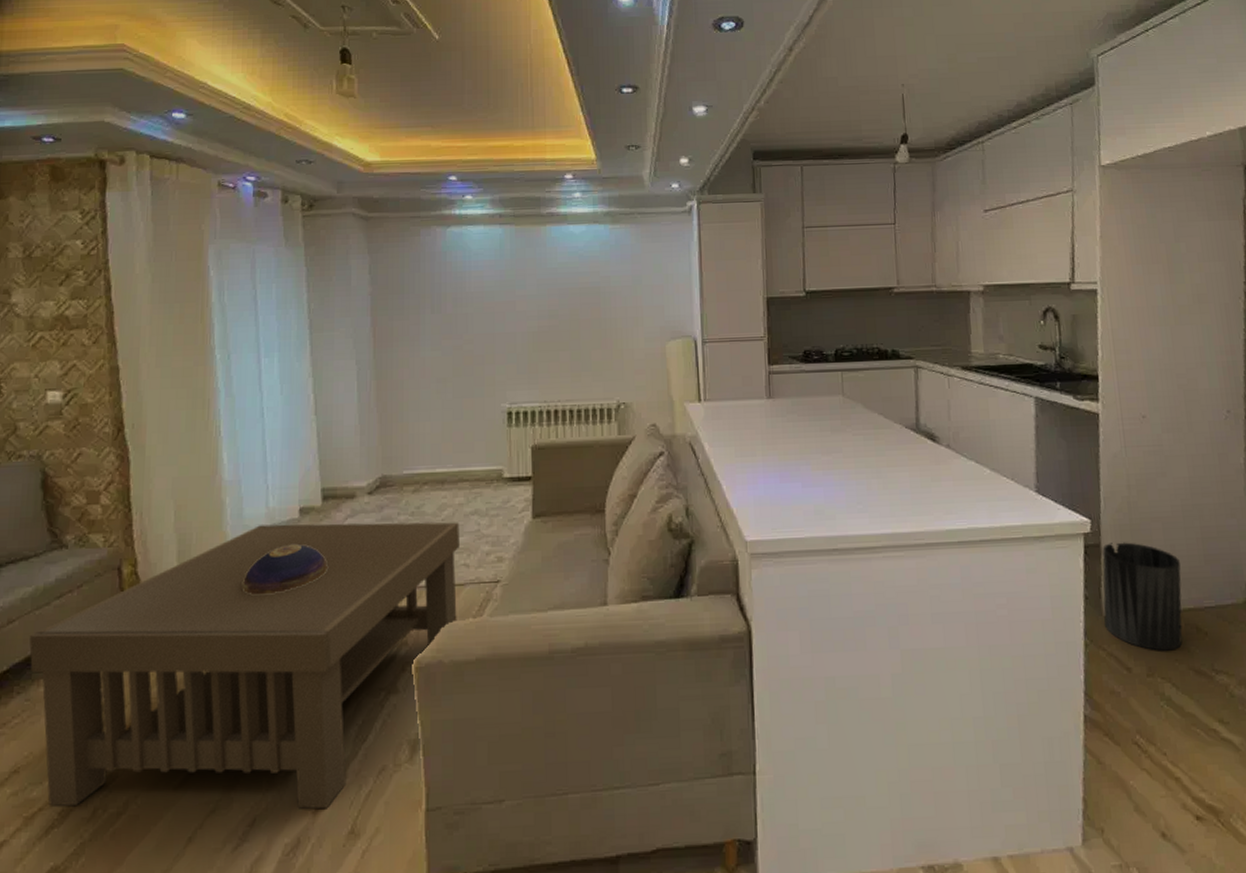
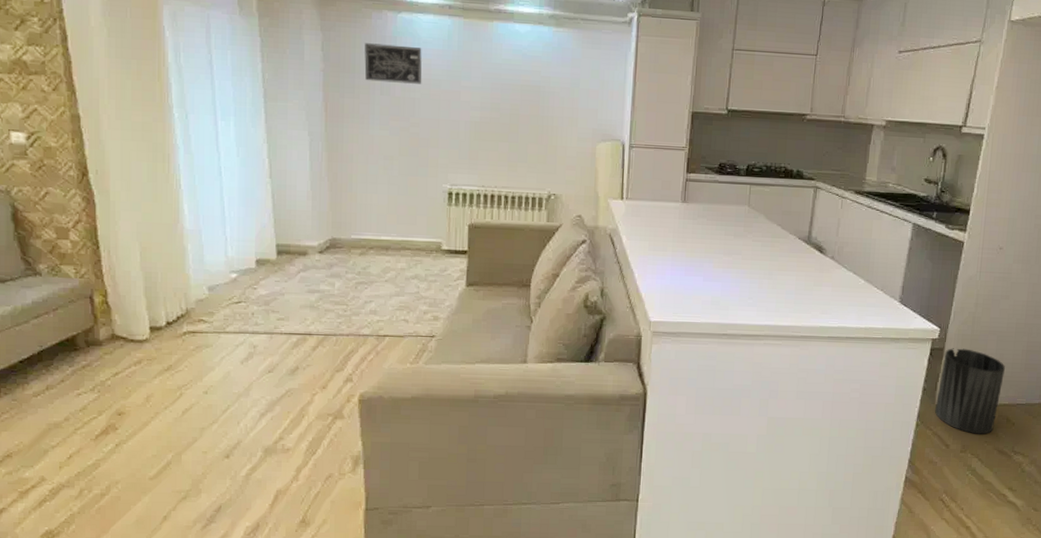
coffee table: present [29,522,460,810] -> none [12,271,401,503]
decorative bowl: present [243,544,328,595] -> none [206,290,282,331]
wall art: none [414,260,475,300] -> present [364,43,422,84]

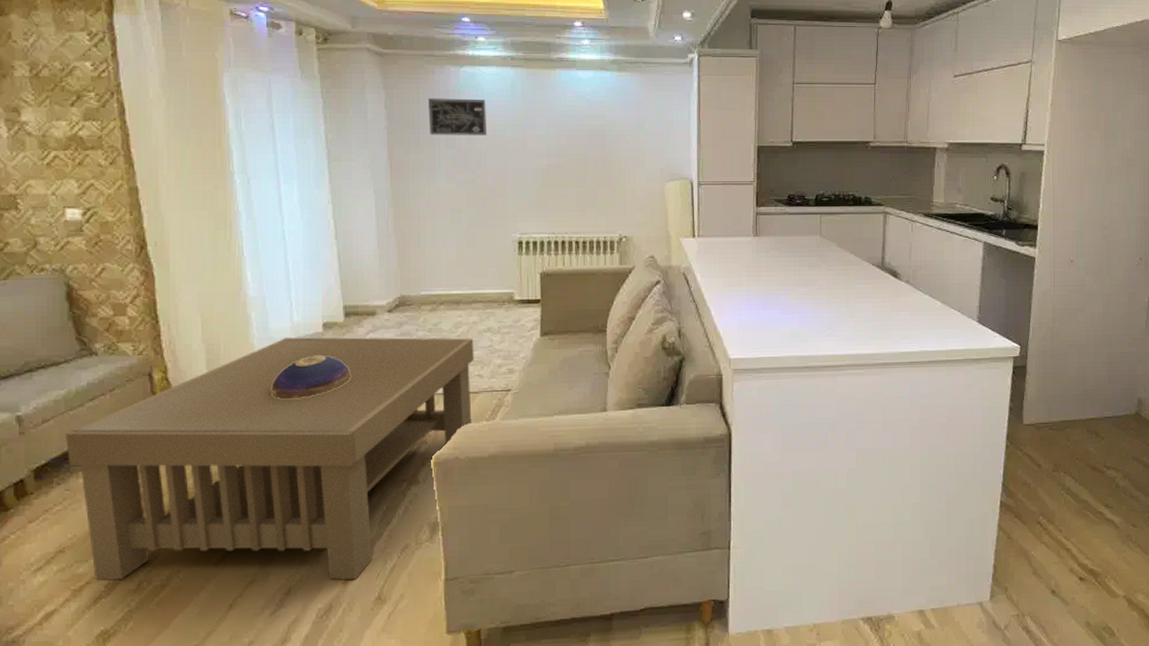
coffee table: none [12,271,401,503] -> present [66,337,474,580]
decorative bowl: none [206,290,282,331] -> present [271,356,351,400]
trash can: present [935,348,1005,435] -> none [1024,364,1088,452]

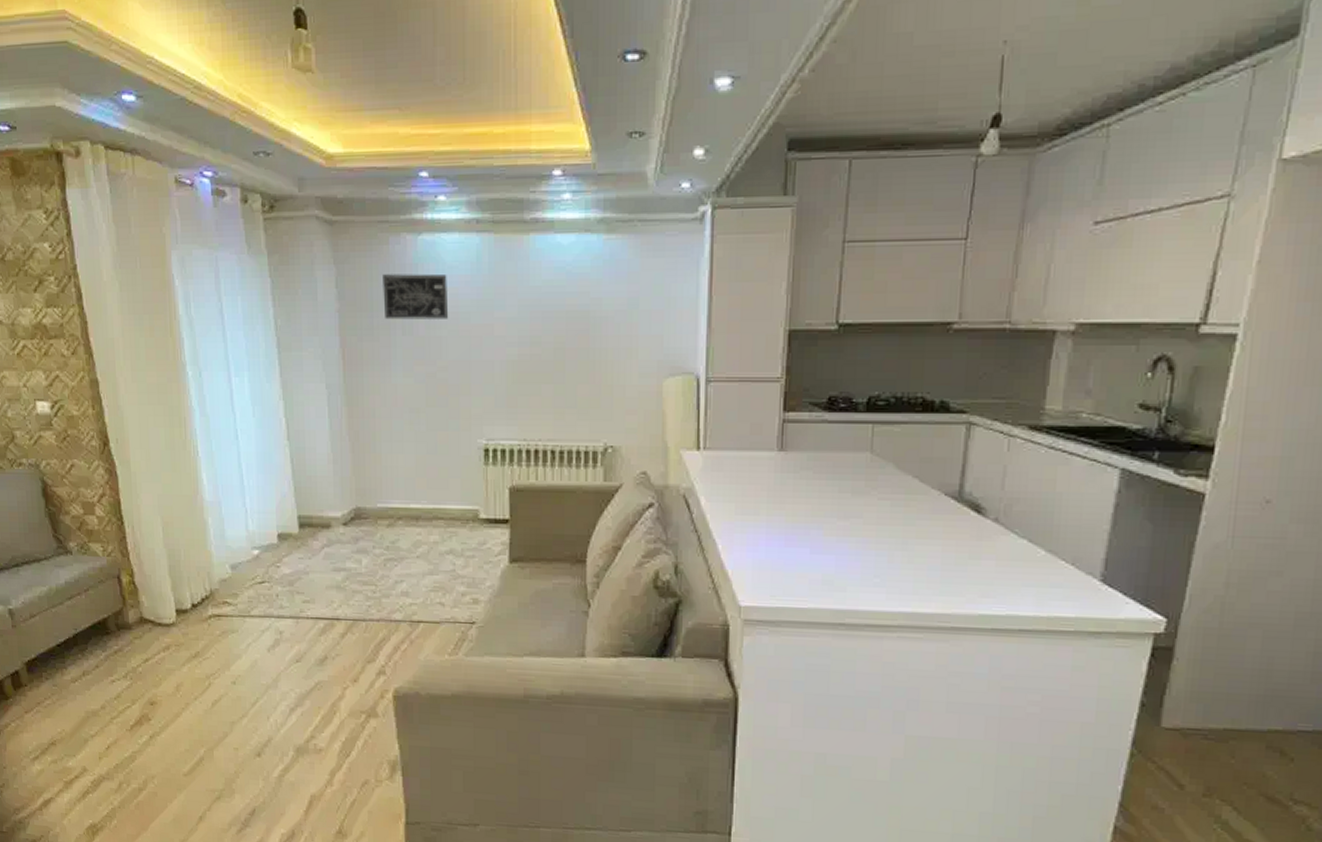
coffee table: present [66,337,474,580] -> none [50,547,435,810]
decorative bowl: present [271,356,351,400] -> none [230,569,307,614]

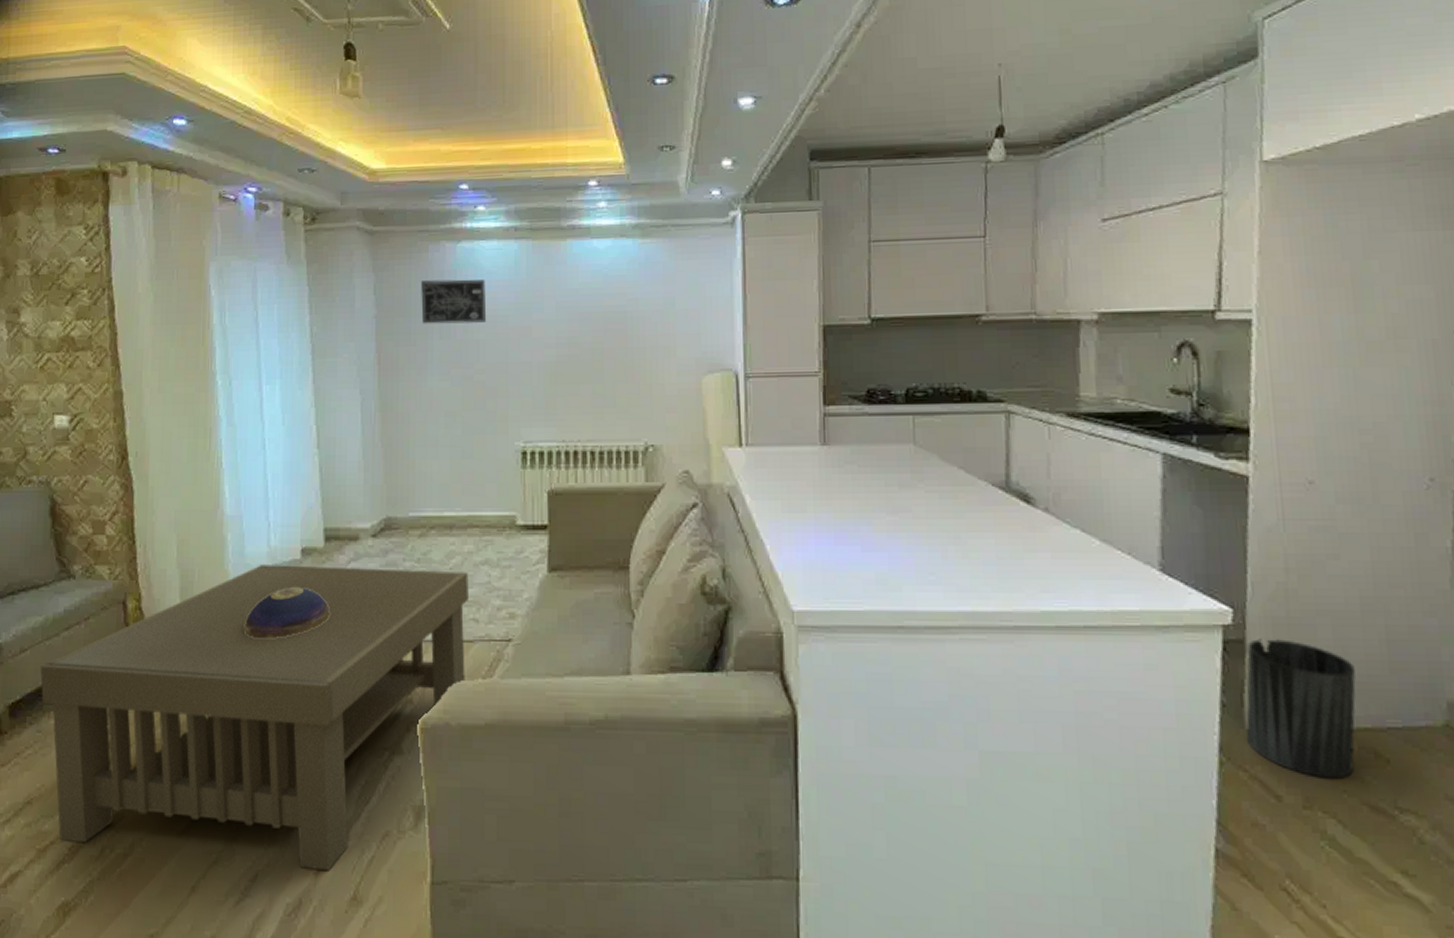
coffee table: none [50,547,435,810] -> present [40,565,469,871]
decorative bowl: none [230,569,307,614] -> present [245,588,330,639]
trash can: none [1160,647,1277,773] -> present [1246,639,1356,779]

